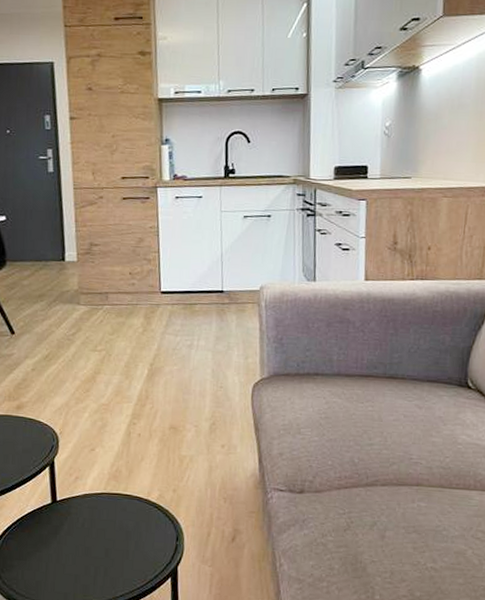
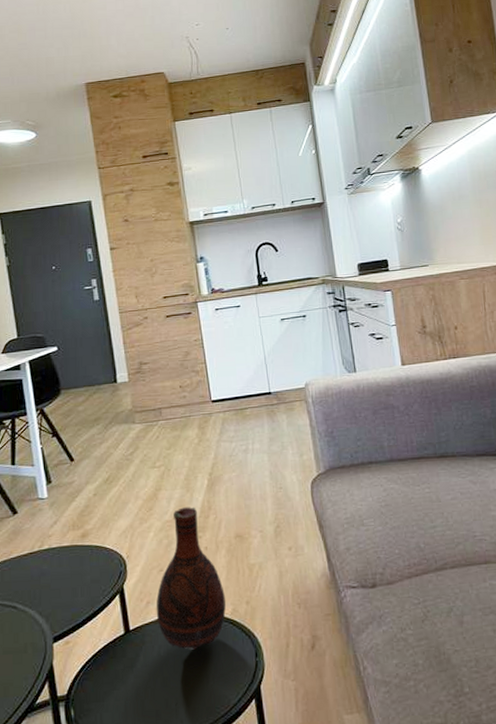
vase: none [83,393,153,574] -> present [156,507,226,706]

